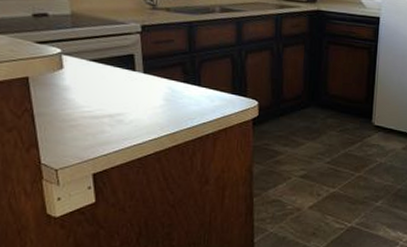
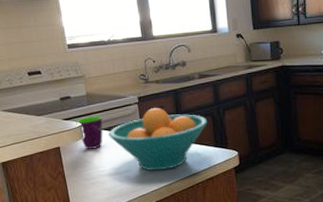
mug: none [54,42,92,84] -> present [76,116,103,149]
fruit bowl: none [98,40,226,117] -> present [109,107,208,171]

